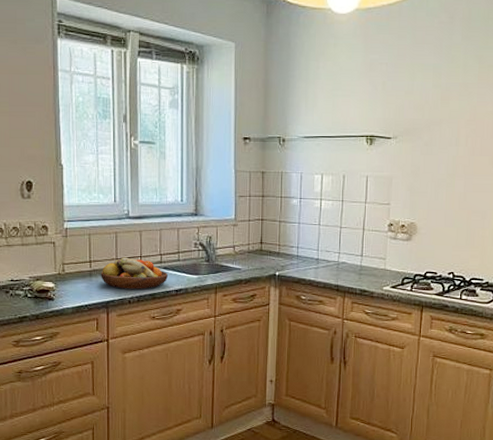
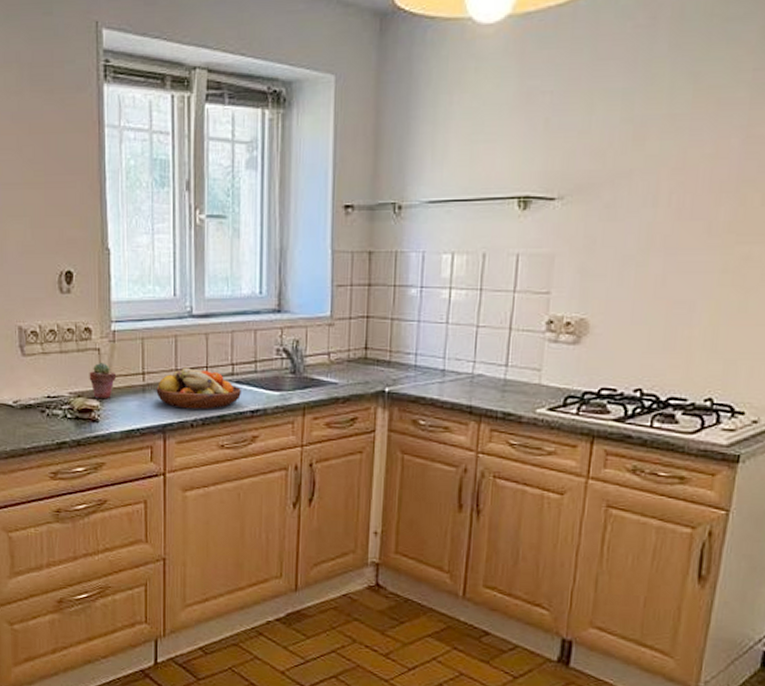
potted succulent: none [46,252,69,282] -> present [89,362,117,399]

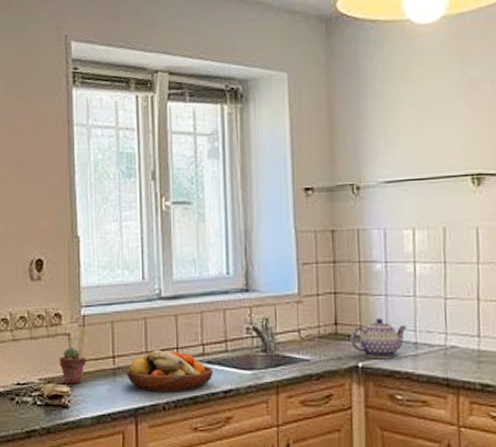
teapot: none [379,343,437,384] -> present [351,317,407,358]

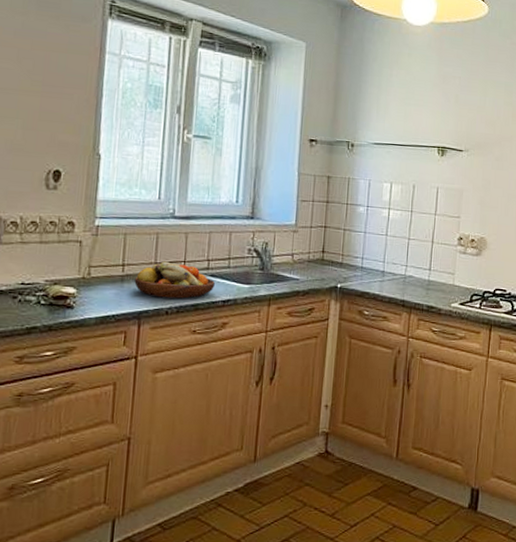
potted succulent: present [59,346,87,385] -> none [67,253,97,287]
teapot: present [351,317,407,358] -> none [333,249,378,282]

